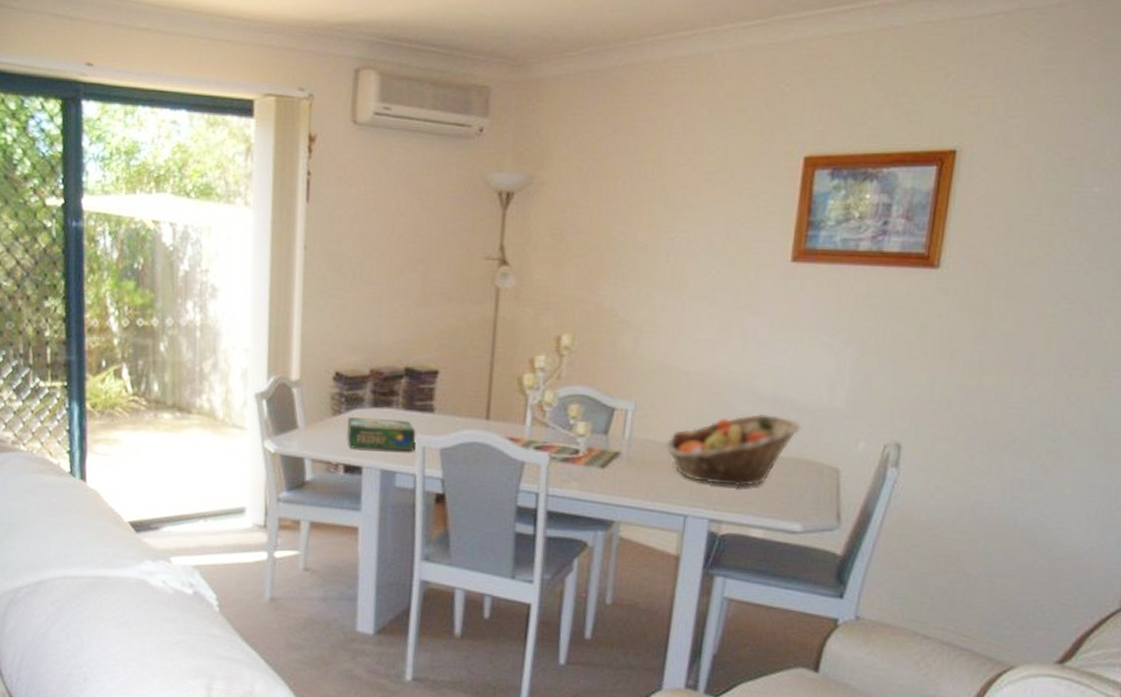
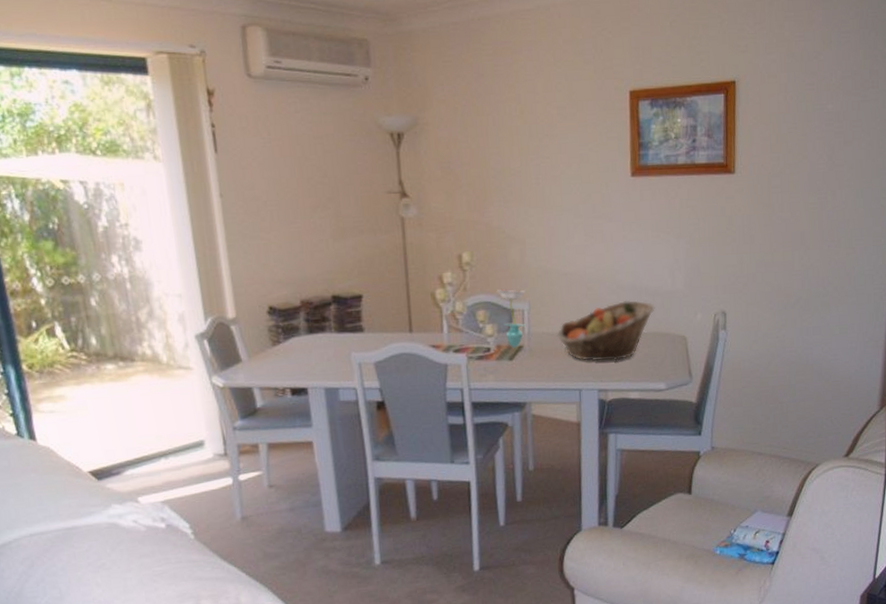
board game: present [347,417,416,451] -> none [287,342,352,373]
flower: none [596,382,633,458] -> present [496,289,526,352]

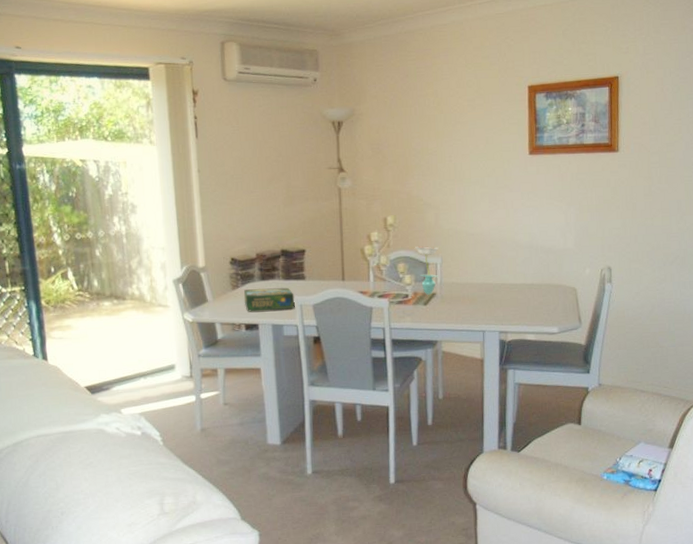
board game: none [287,342,352,373] -> present [244,287,295,312]
fruit basket: present [556,300,655,361] -> none [464,257,549,308]

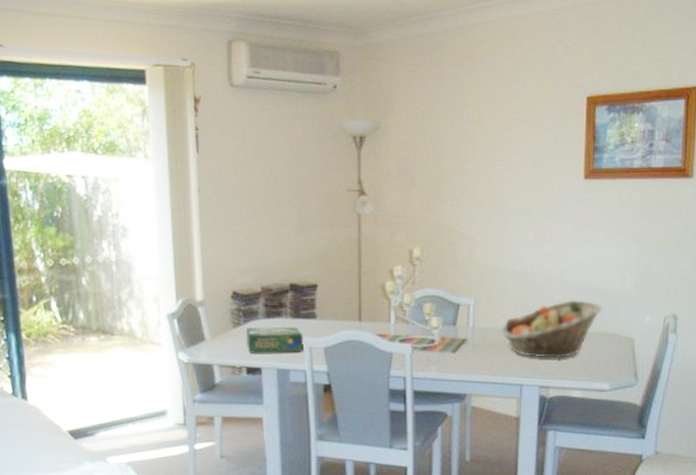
flower: present [414,246,439,298] -> none [444,284,472,345]
fruit basket: none [464,257,549,308] -> present [501,300,602,359]

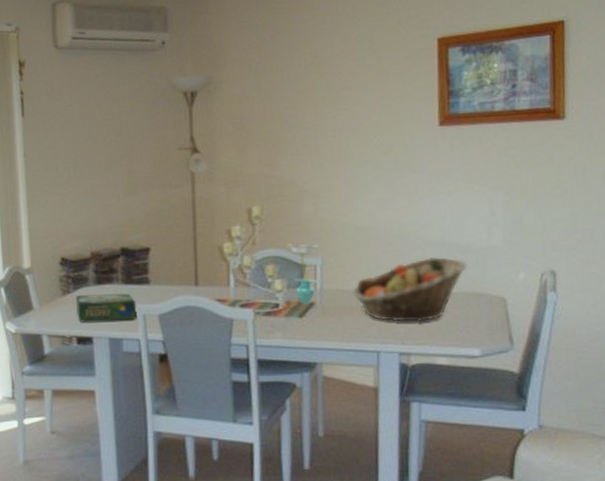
flower: none [444,284,472,345] -> present [287,243,319,309]

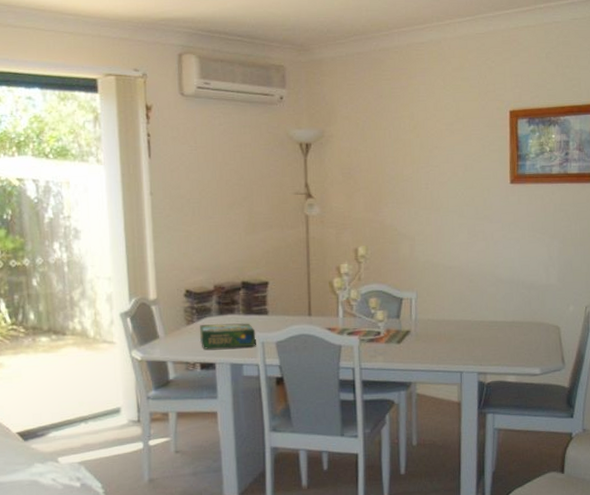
flower: present [287,243,319,309] -> none [387,280,414,336]
fruit basket: present [352,257,467,323] -> none [441,292,531,347]

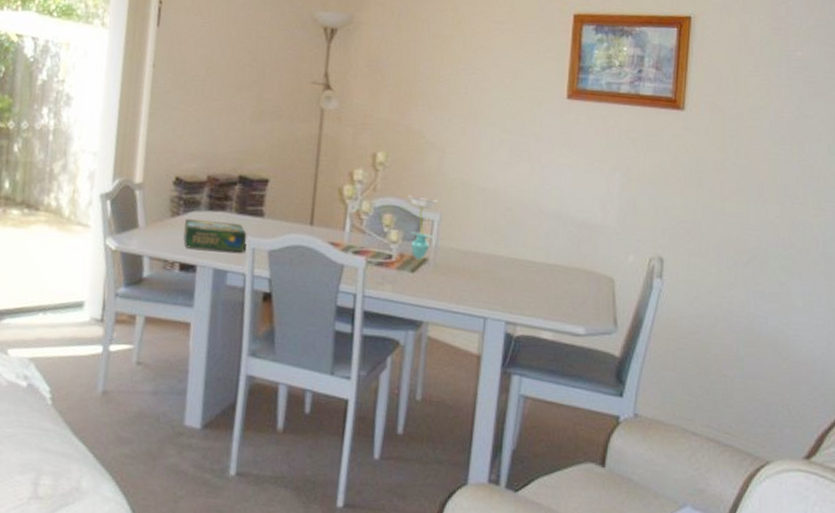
flower: none [387,280,414,336] -> present [407,195,439,264]

